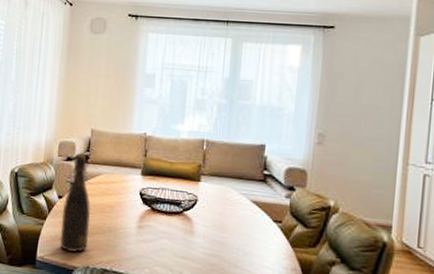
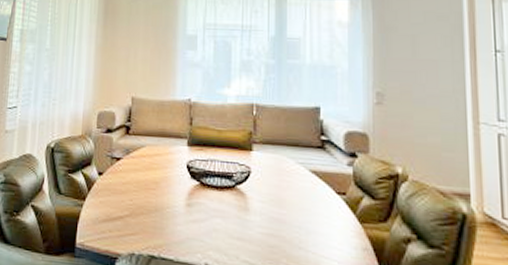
bottle: present [59,153,91,253] -> none [101,124,135,238]

